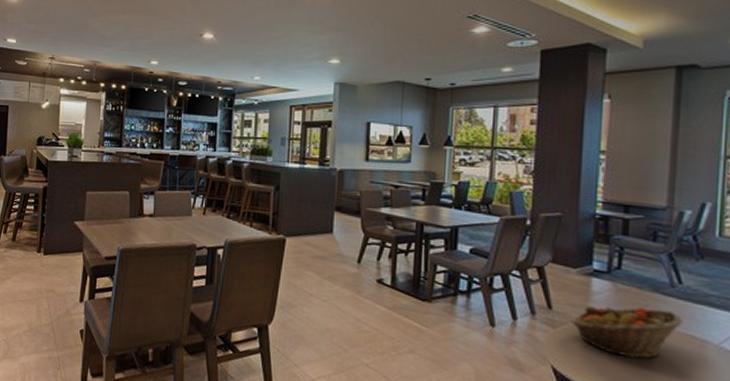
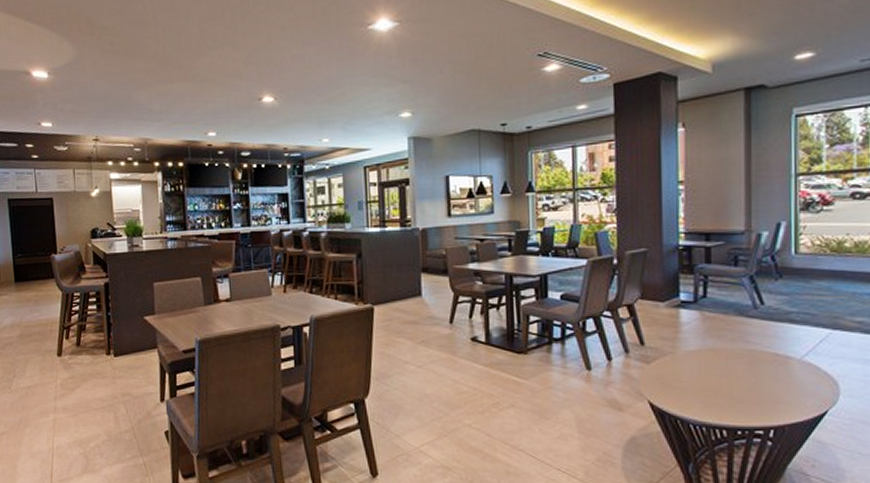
fruit basket: present [571,306,683,359] -> none [663,332,767,382]

